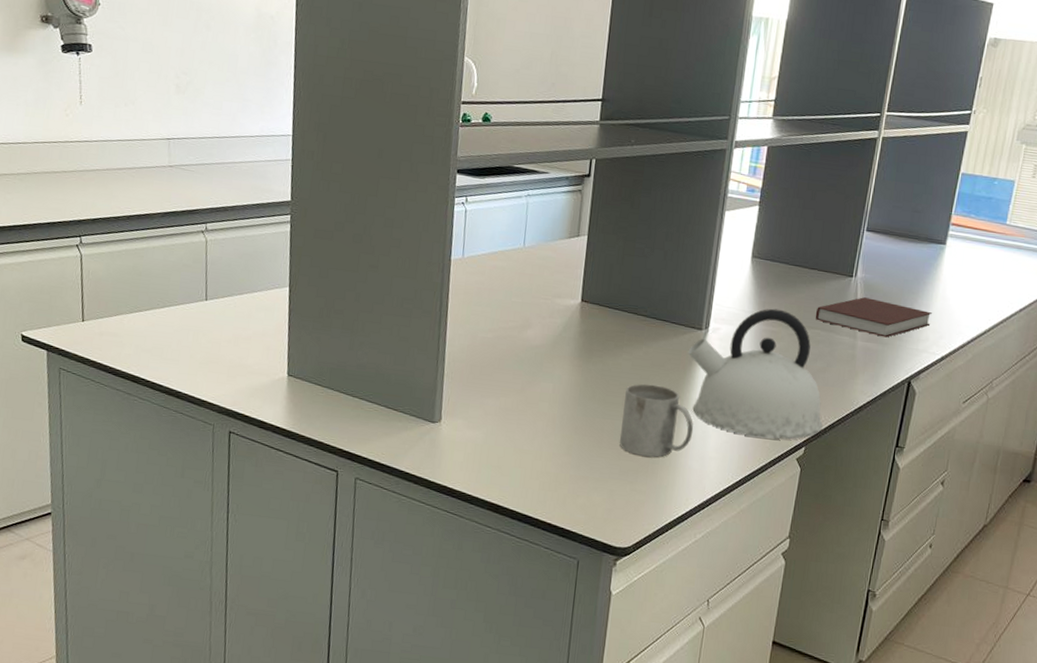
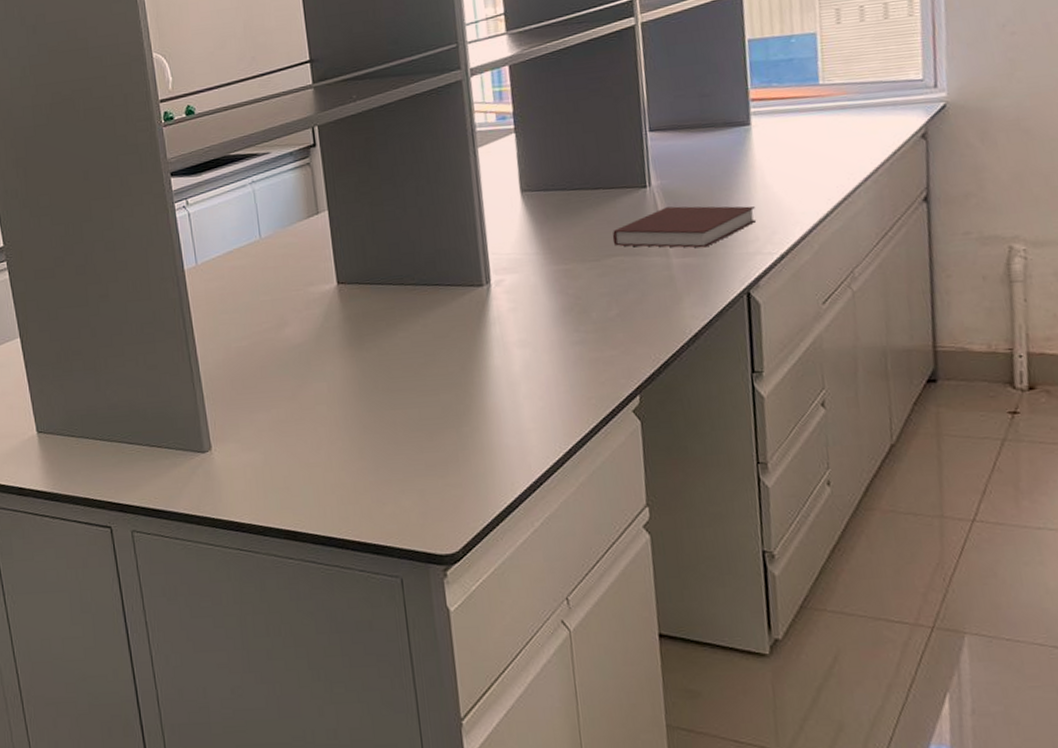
mug: present [619,383,694,457] -> none [411,359,502,444]
kettle: present [688,308,823,439] -> none [472,242,655,396]

